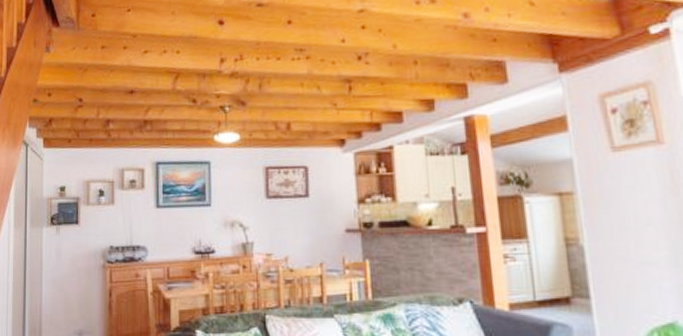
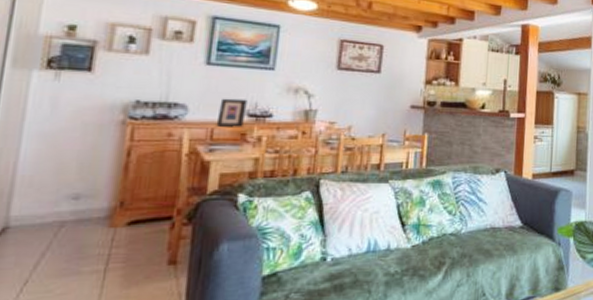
picture frame: none [170,237,193,265] -> present [216,98,248,127]

